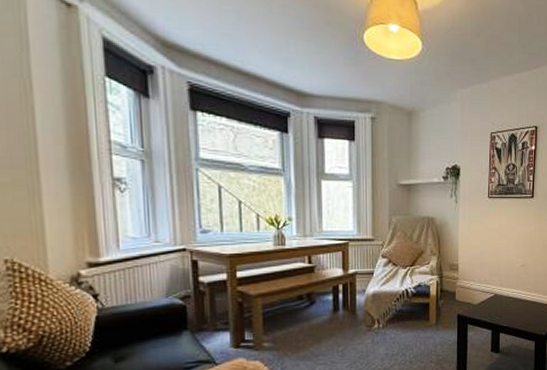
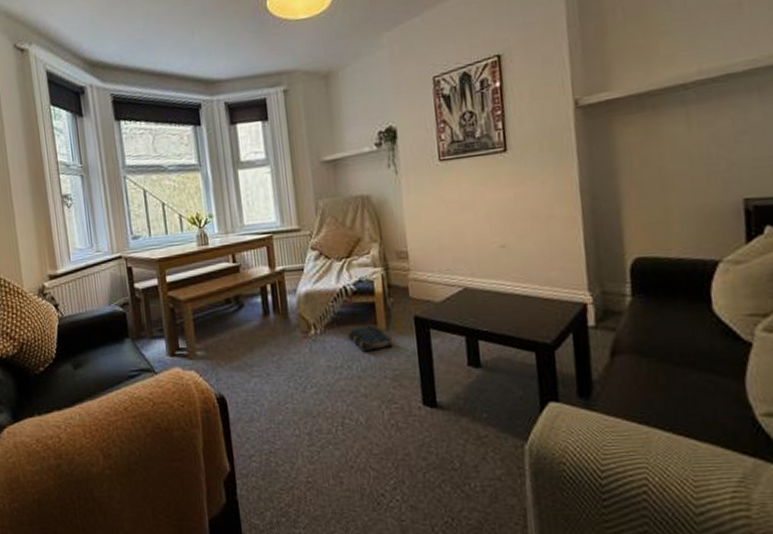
book: none [404,320,439,342] -> present [346,324,393,352]

